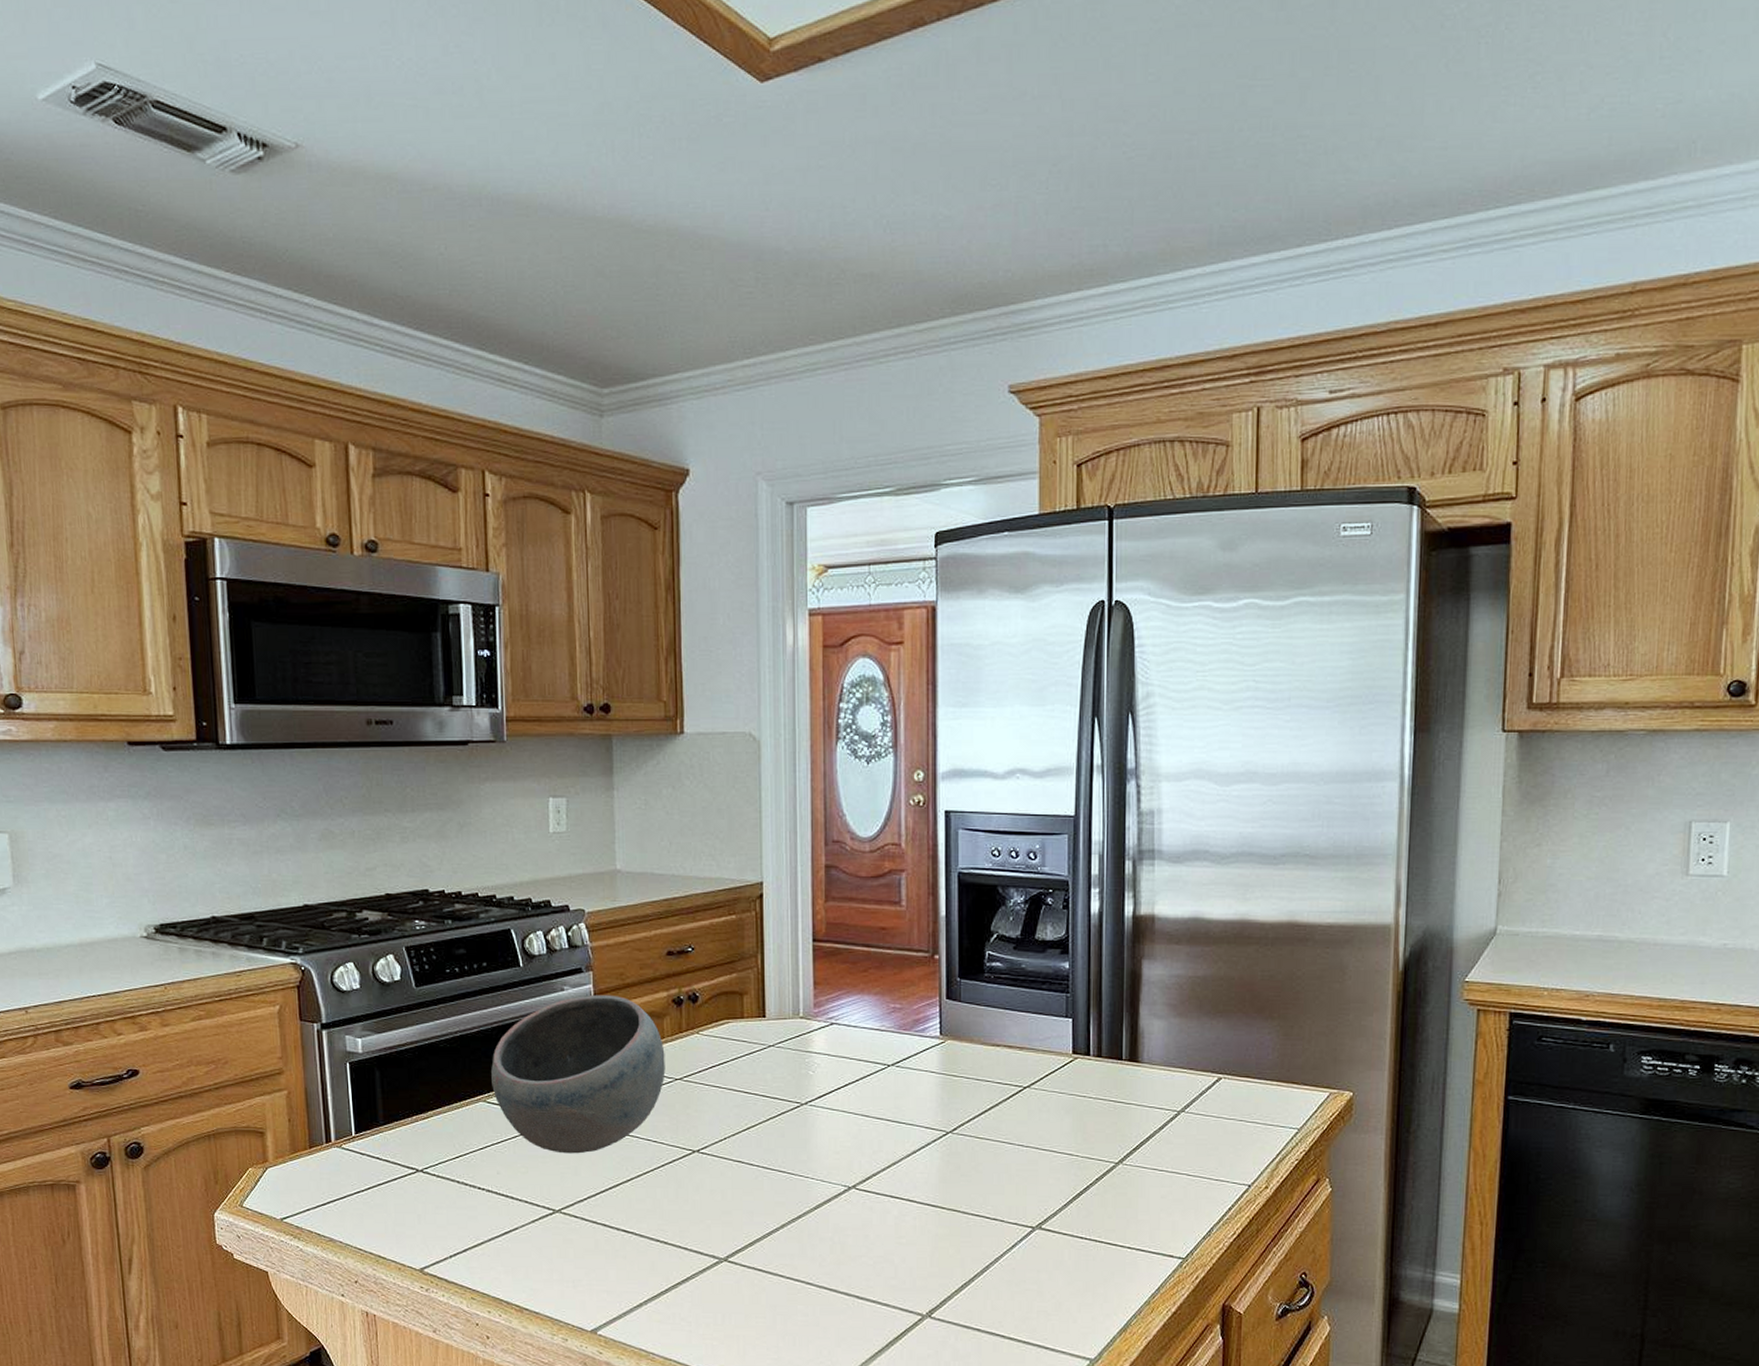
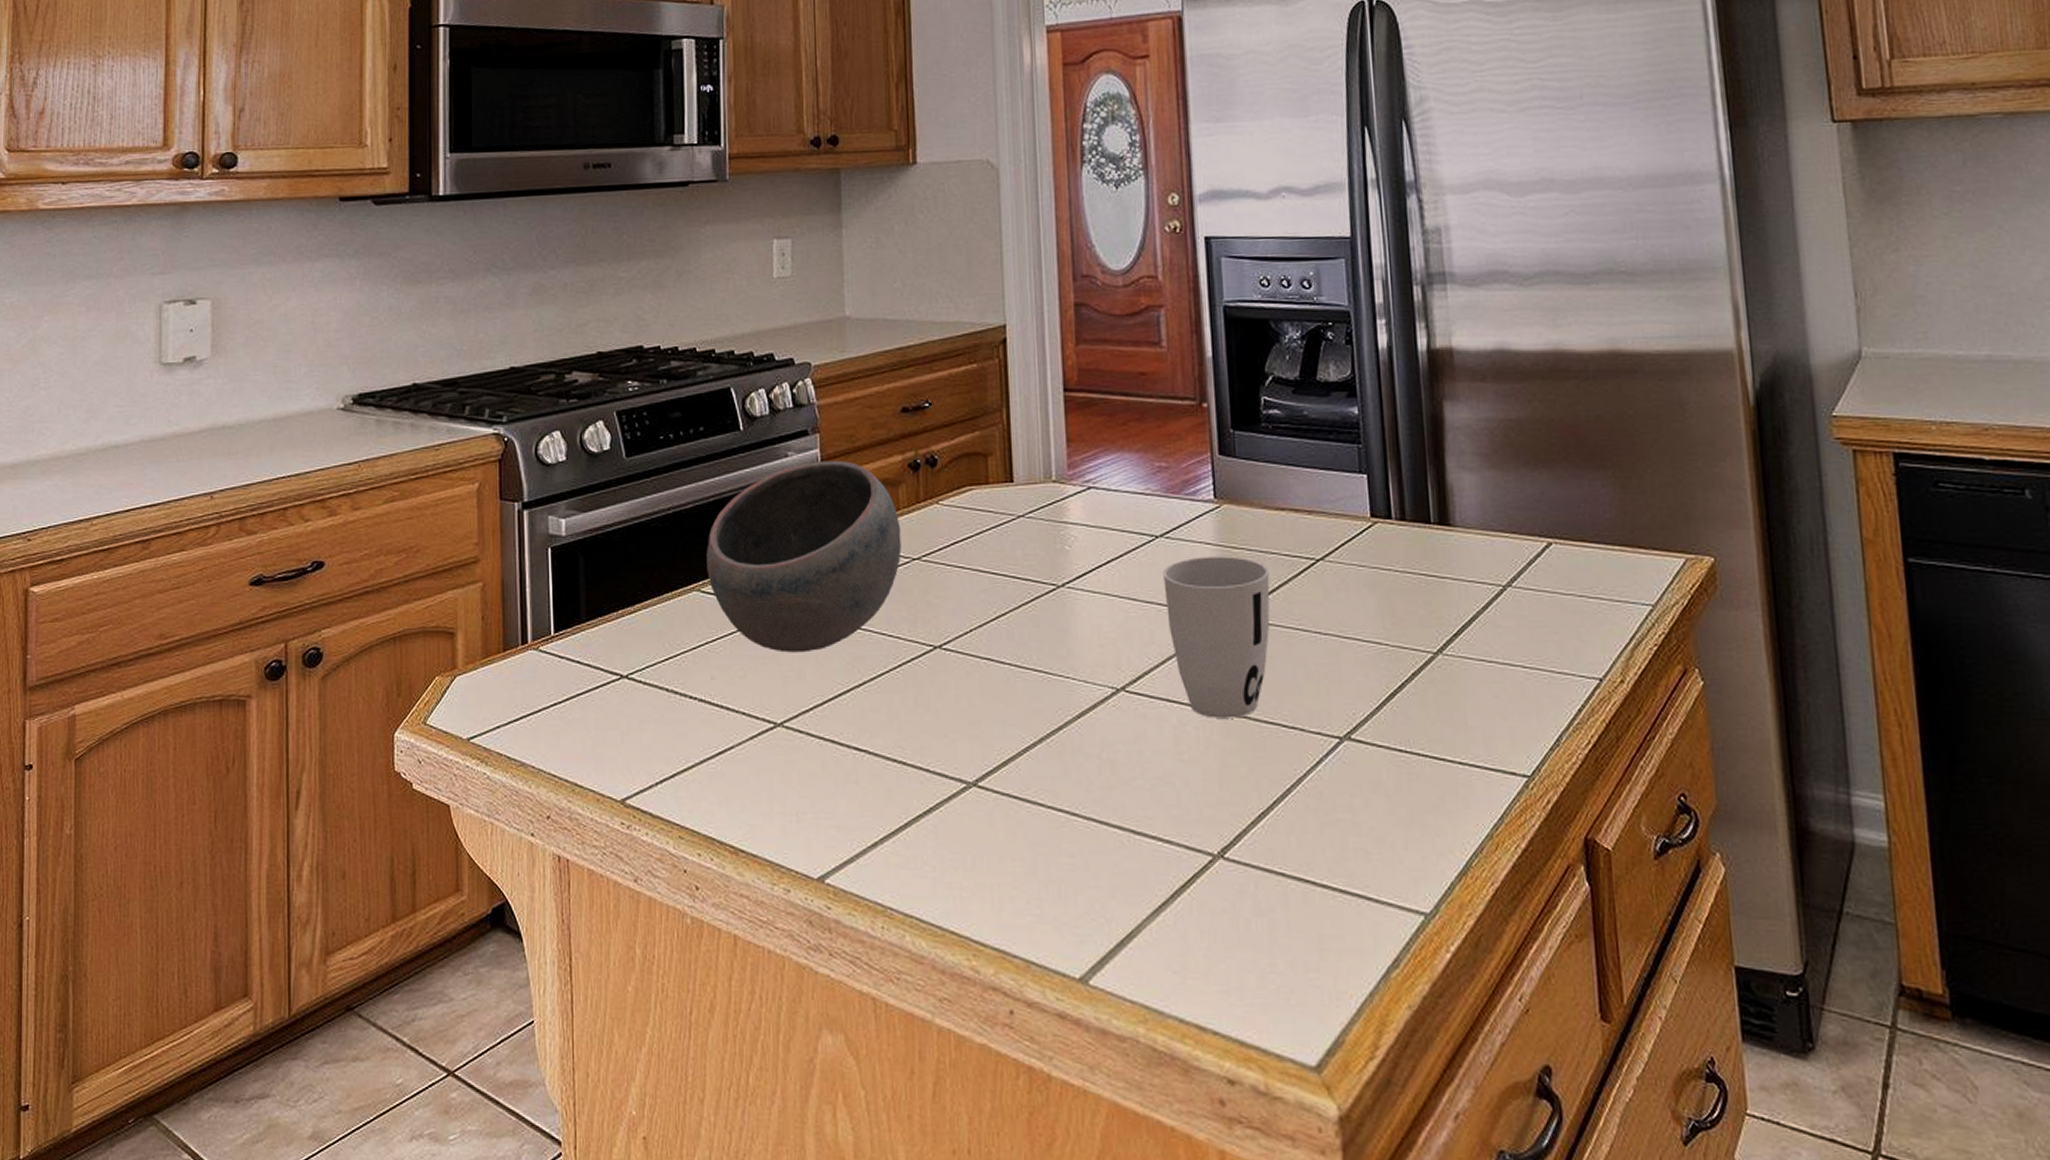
cup: none [893,1082,983,1211] -> present [1163,556,1270,718]

